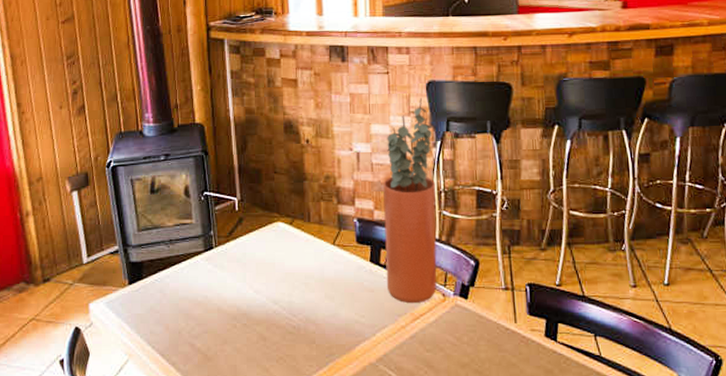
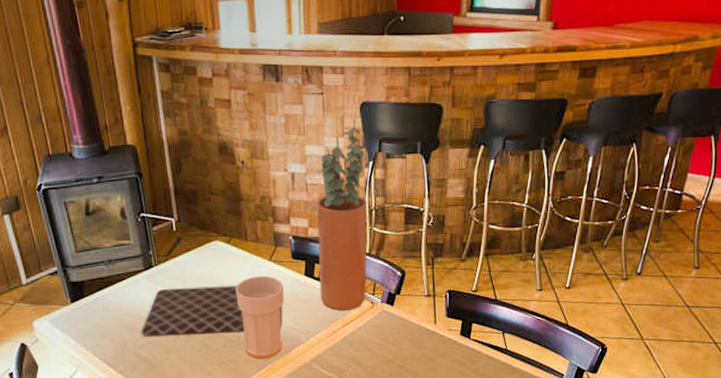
placemat: none [197,270,346,325] -> present [141,285,282,337]
cup: none [297,261,348,355] -> present [236,275,284,358]

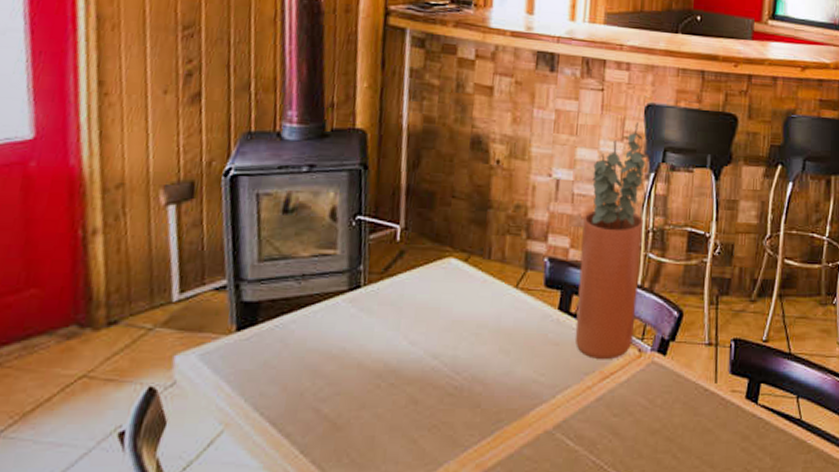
placemat: present [141,285,282,337] -> none [327,317,524,384]
cup: present [236,275,284,358] -> none [465,307,530,421]

